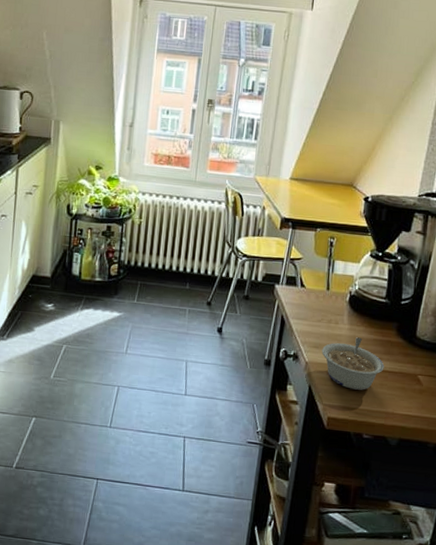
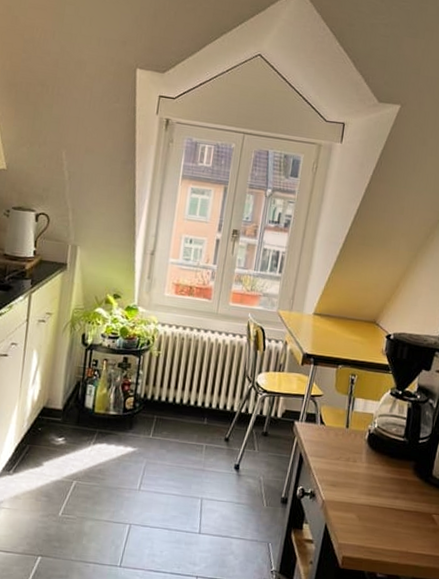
legume: present [322,337,385,390] -> none [339,476,400,529]

